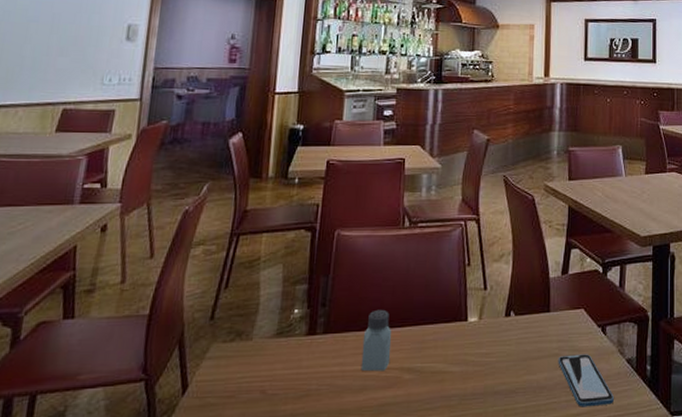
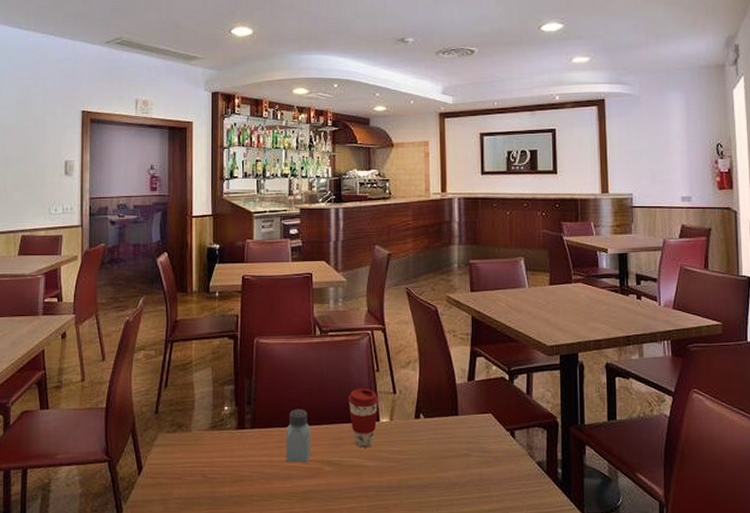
coffee cup: none [435,285,468,352] -> present [348,389,379,448]
smartphone: present [558,354,614,407] -> none [468,455,525,504]

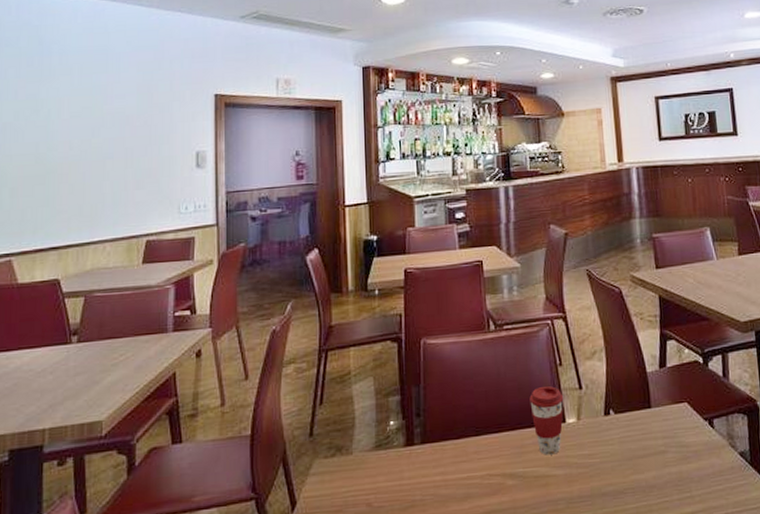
saltshaker: present [286,409,311,463] -> none [461,416,492,479]

